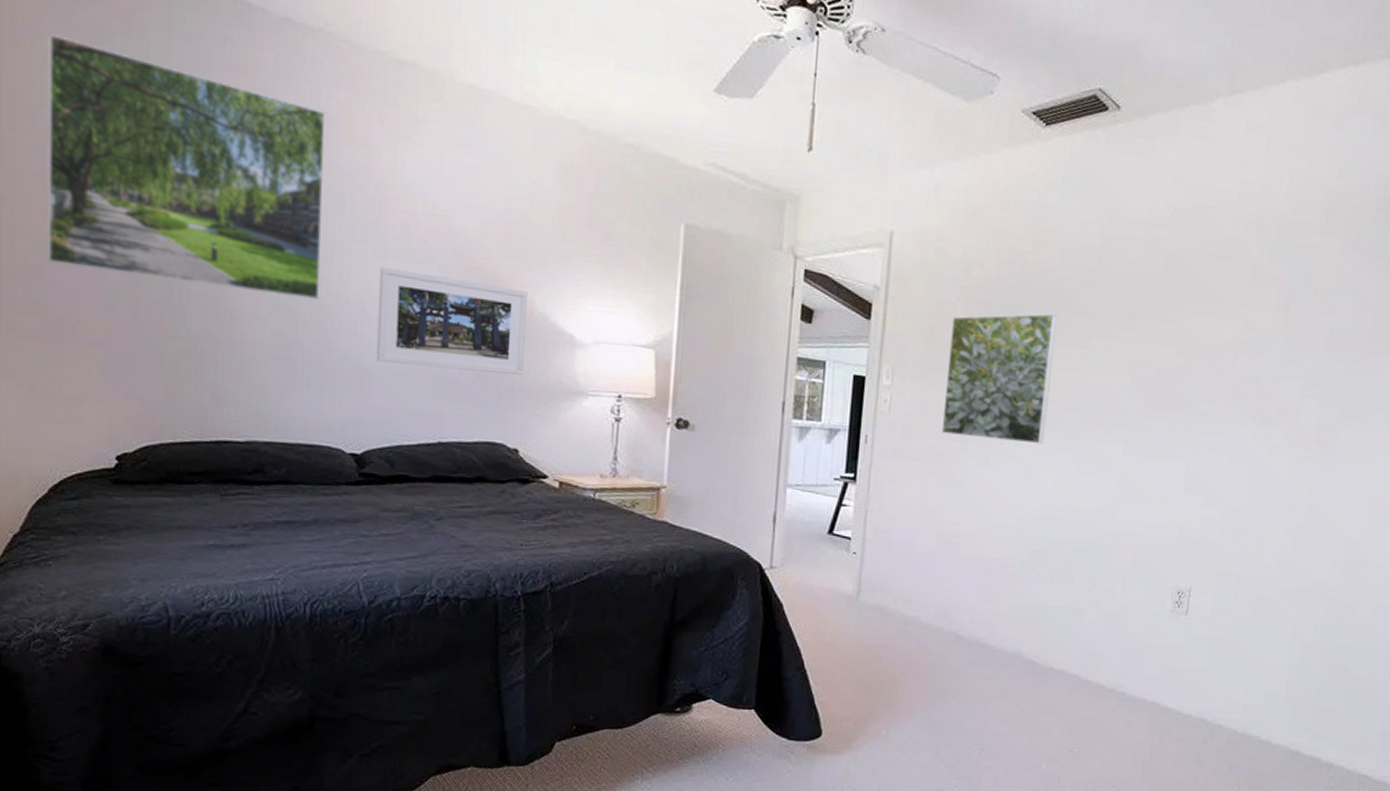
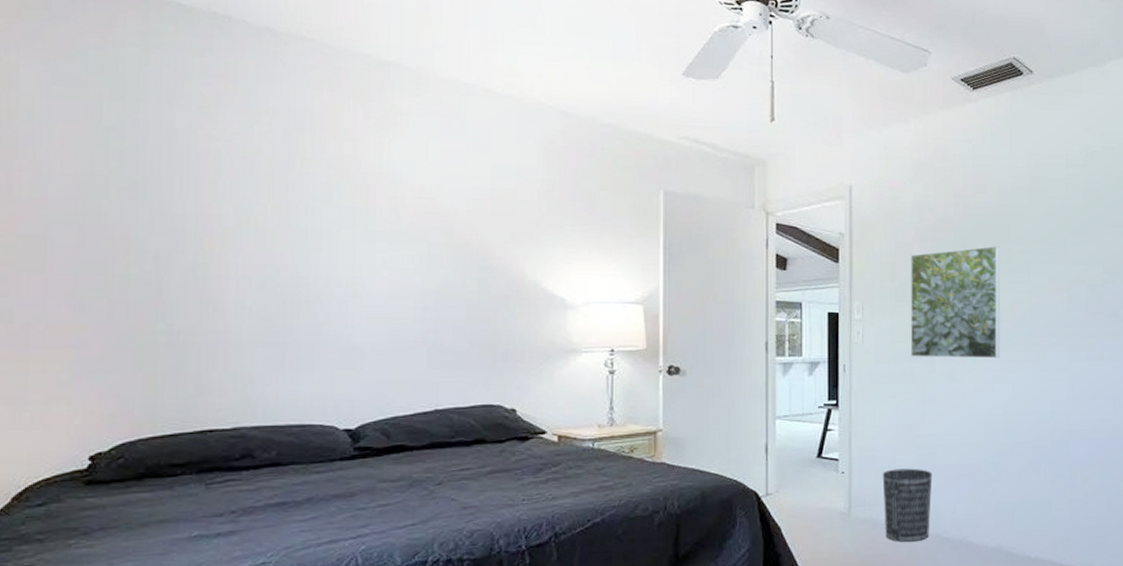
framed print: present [47,34,326,300] -> none [13,52,310,285]
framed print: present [376,266,527,375] -> none [368,249,517,339]
wastebasket: none [894,555,953,637] -> present [882,468,933,543]

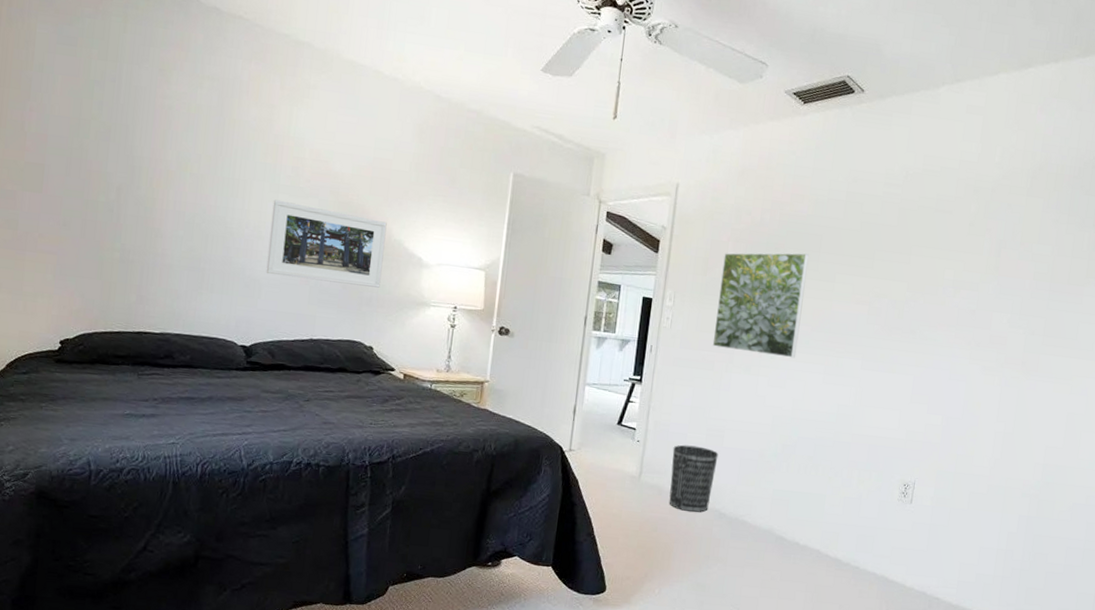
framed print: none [368,249,517,339] -> present [266,199,387,288]

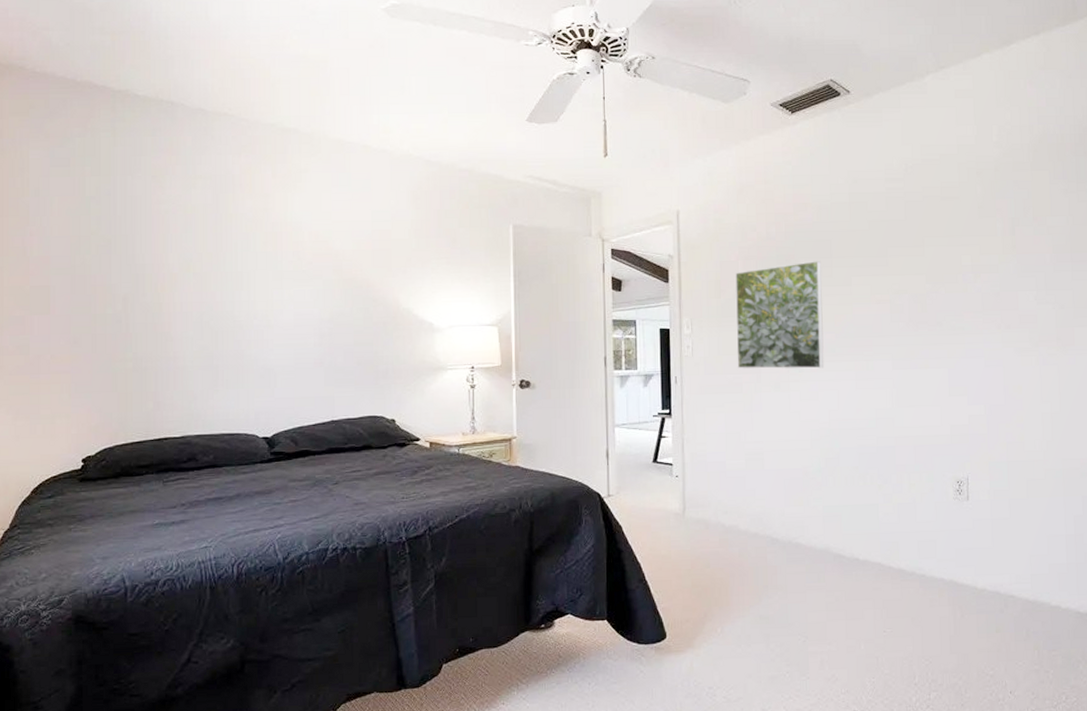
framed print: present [266,199,387,288] -> none [278,286,395,362]
wastebasket: present [669,445,719,513] -> none [713,473,761,543]

